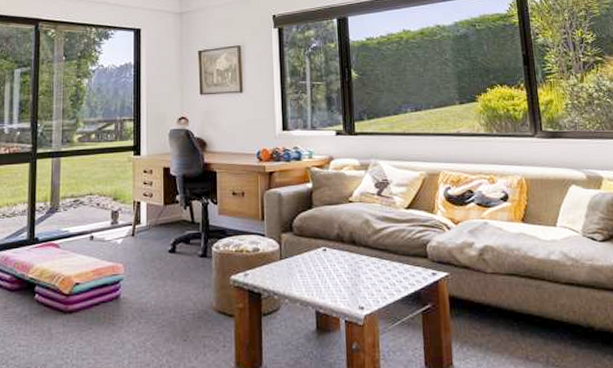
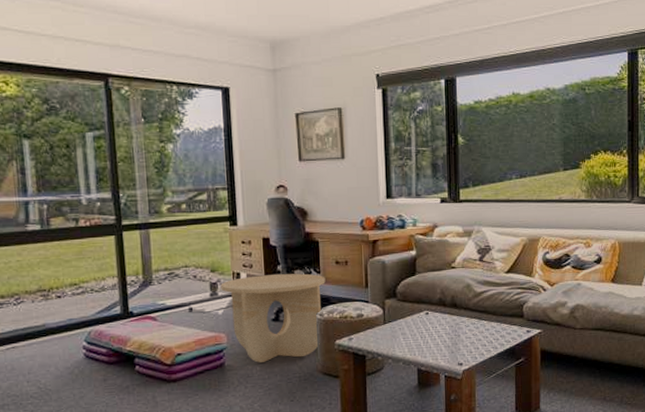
side table: none [121,204,222,296] -> present [220,273,326,363]

